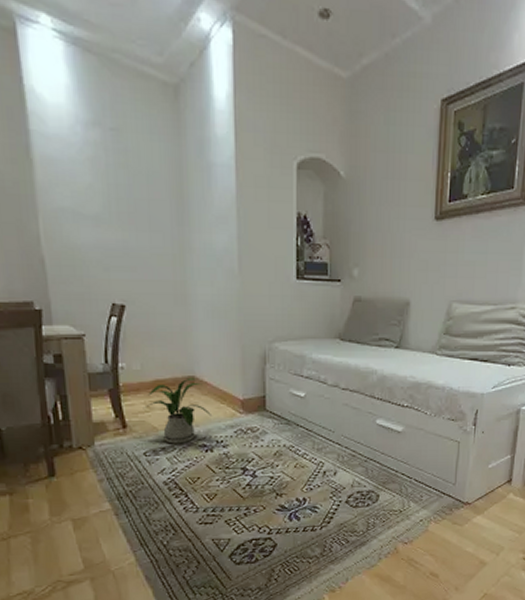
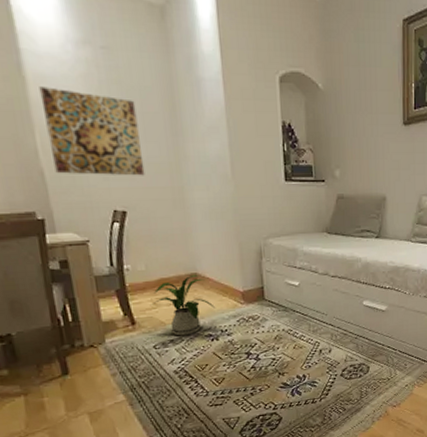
wall art: none [45,170,147,268] -> present [39,86,145,176]

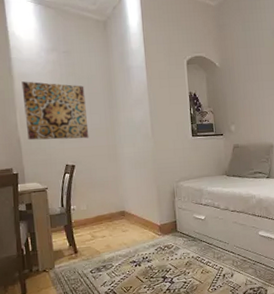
house plant: present [150,274,215,336] -> none [89,212,138,263]

